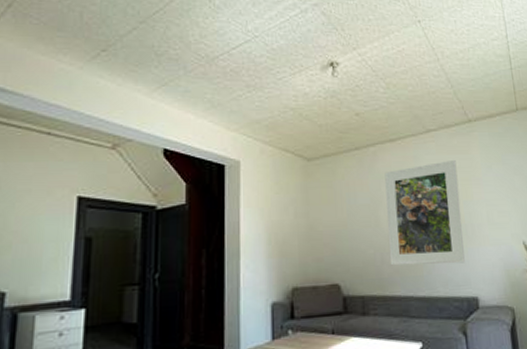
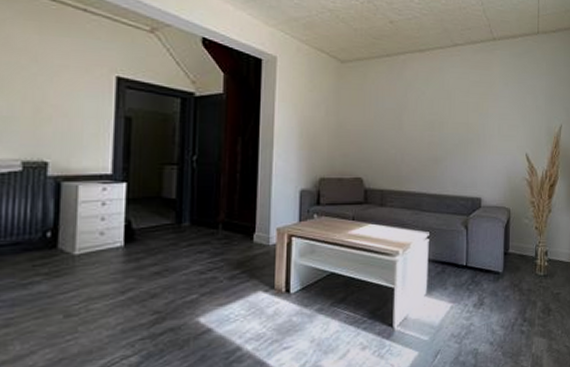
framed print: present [384,159,465,266] -> none [408,74,477,168]

